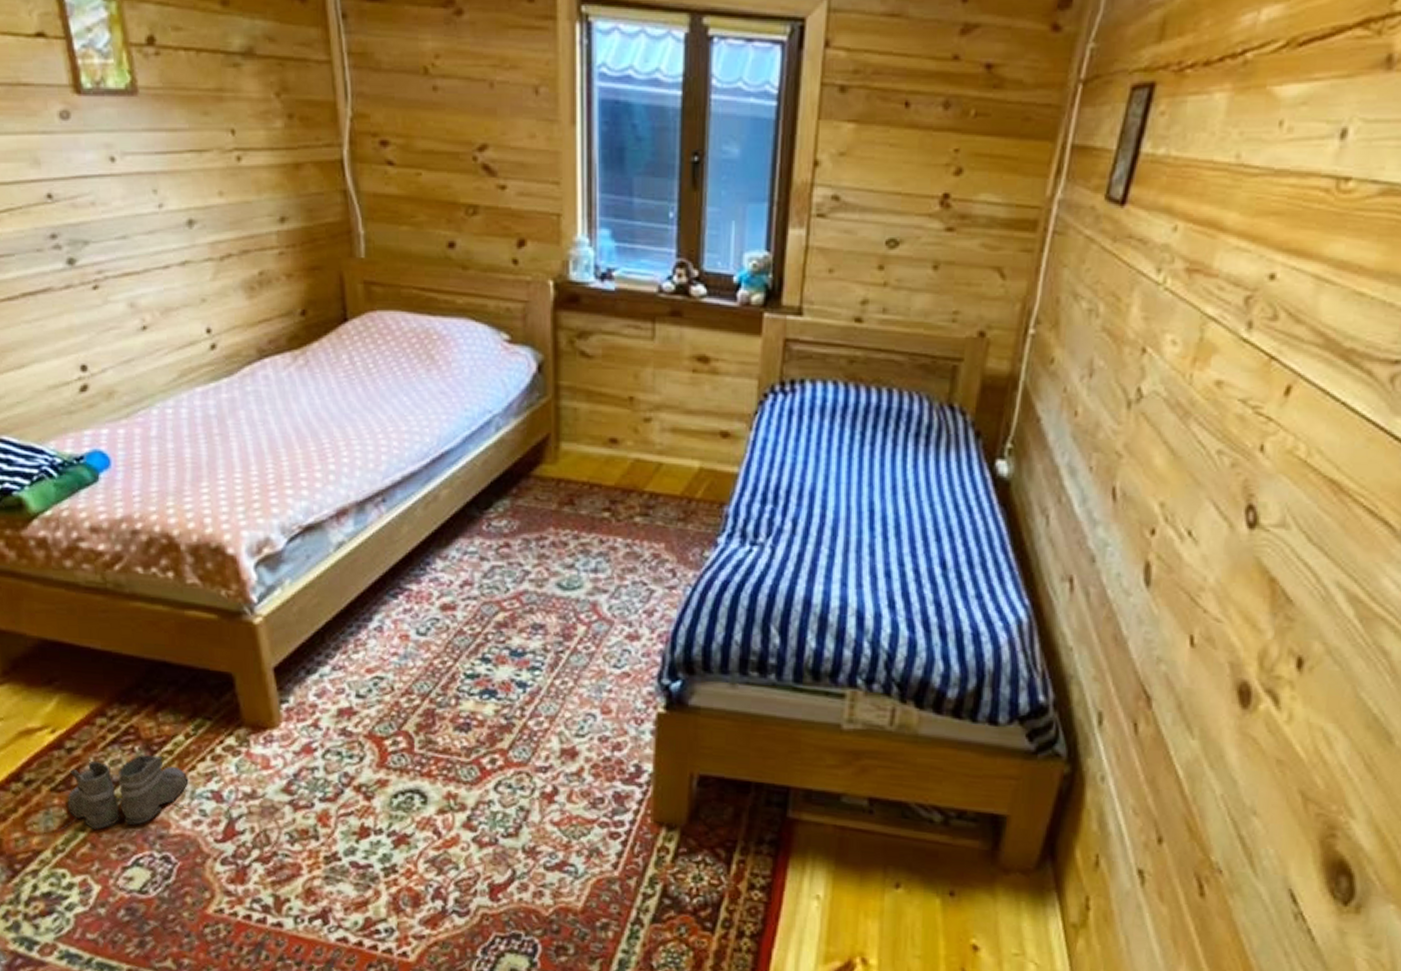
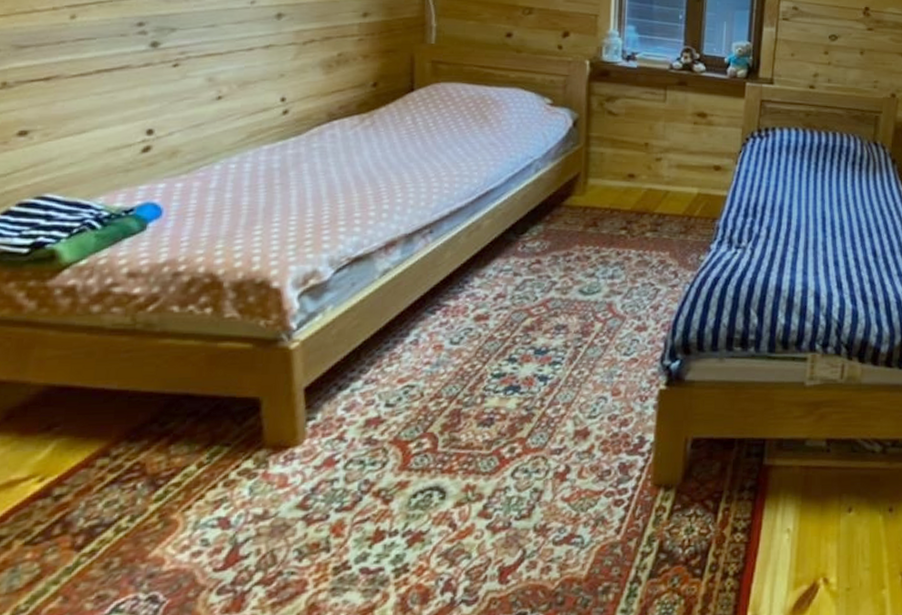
boots: present [56,754,189,832] -> none [22,489,194,590]

